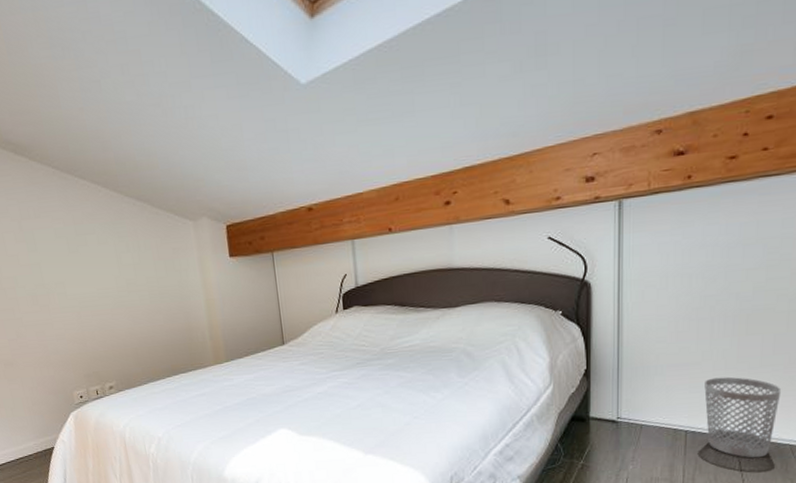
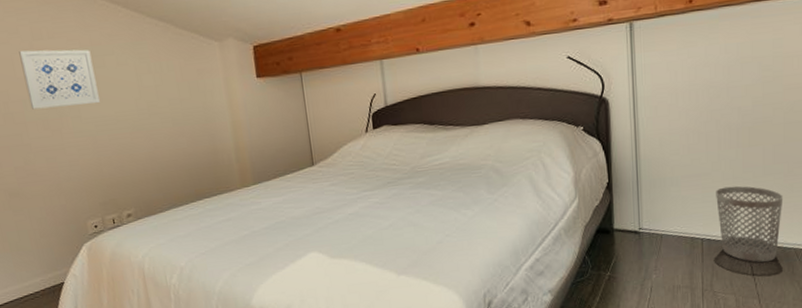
wall art: none [9,228,83,286] -> present [19,49,100,110]

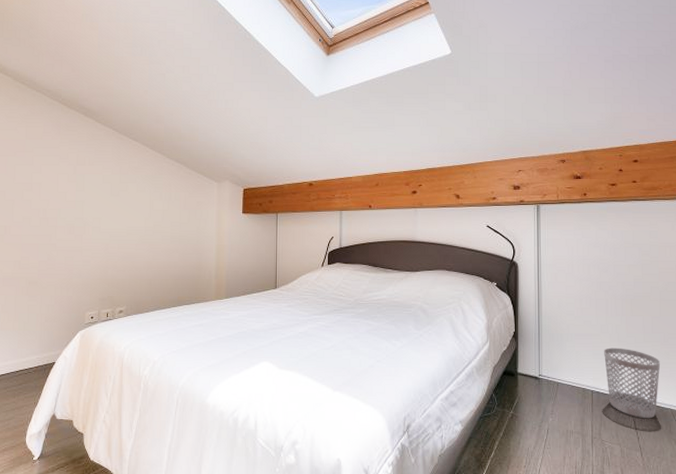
wall art: present [19,49,100,110] -> none [63,172,119,218]

